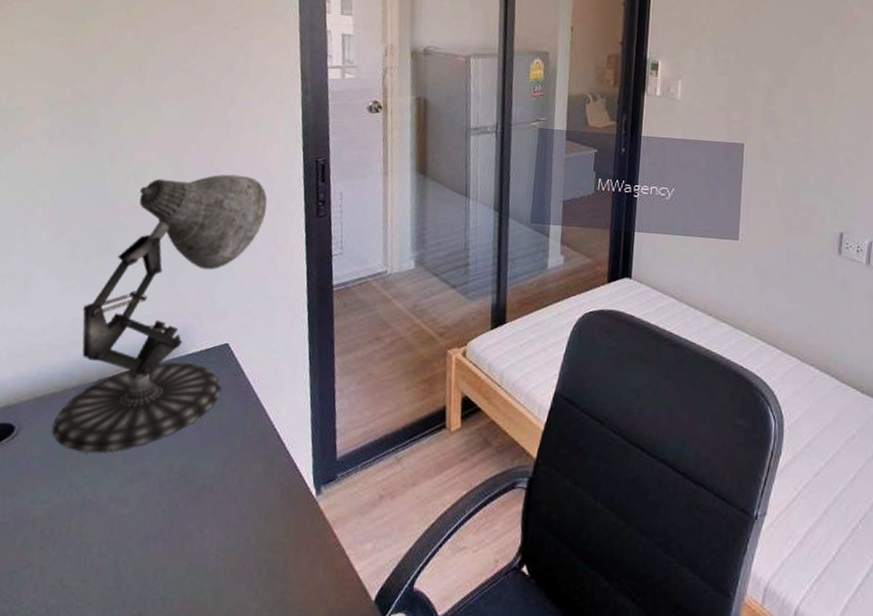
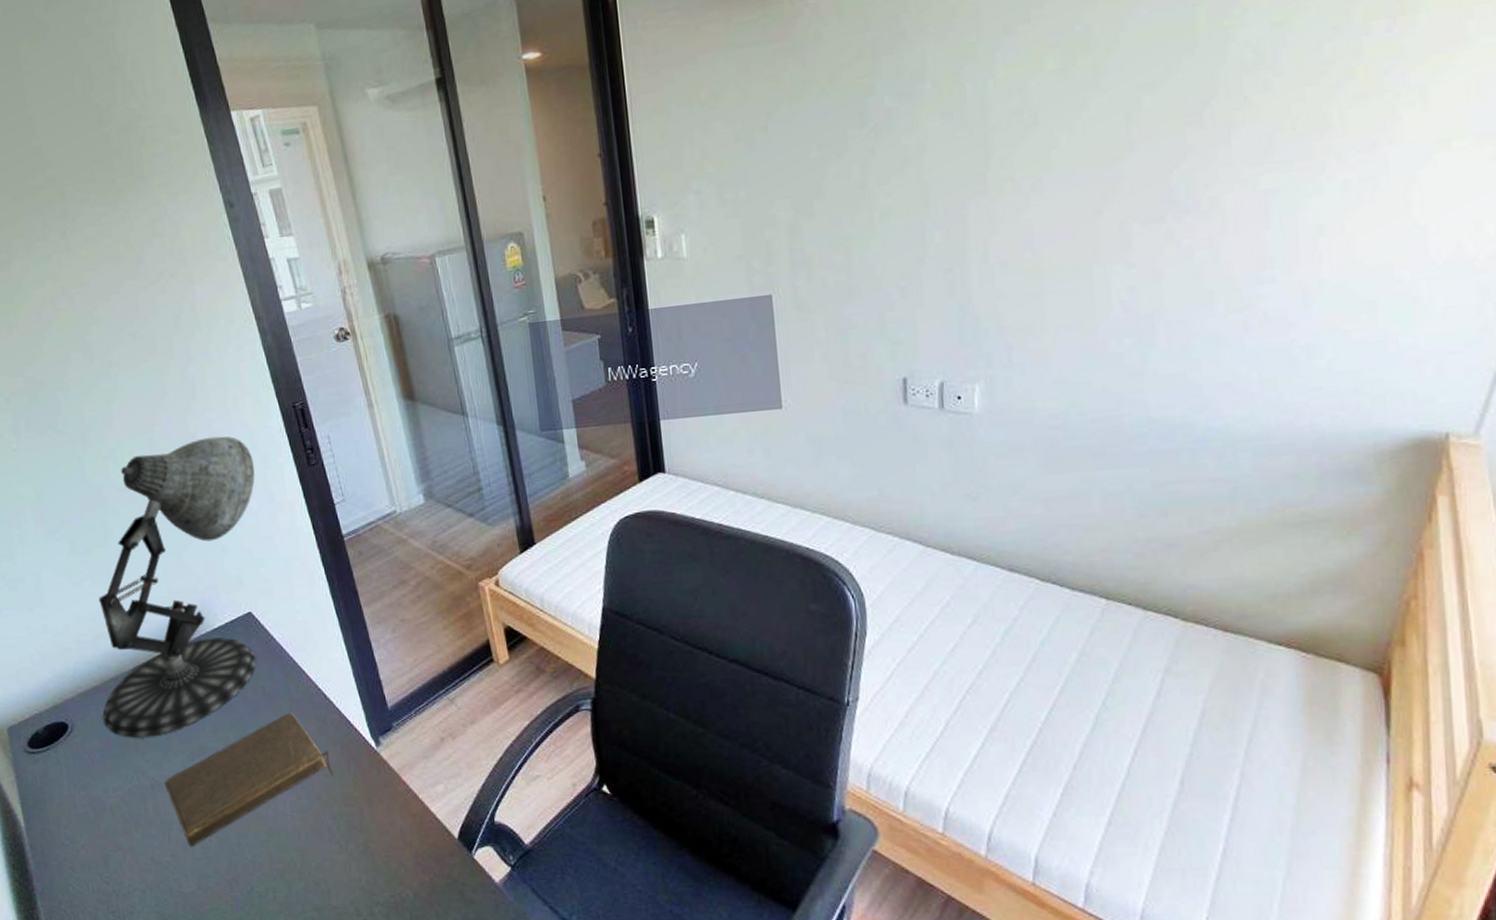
book: none [96,448,269,574] -> present [164,712,334,847]

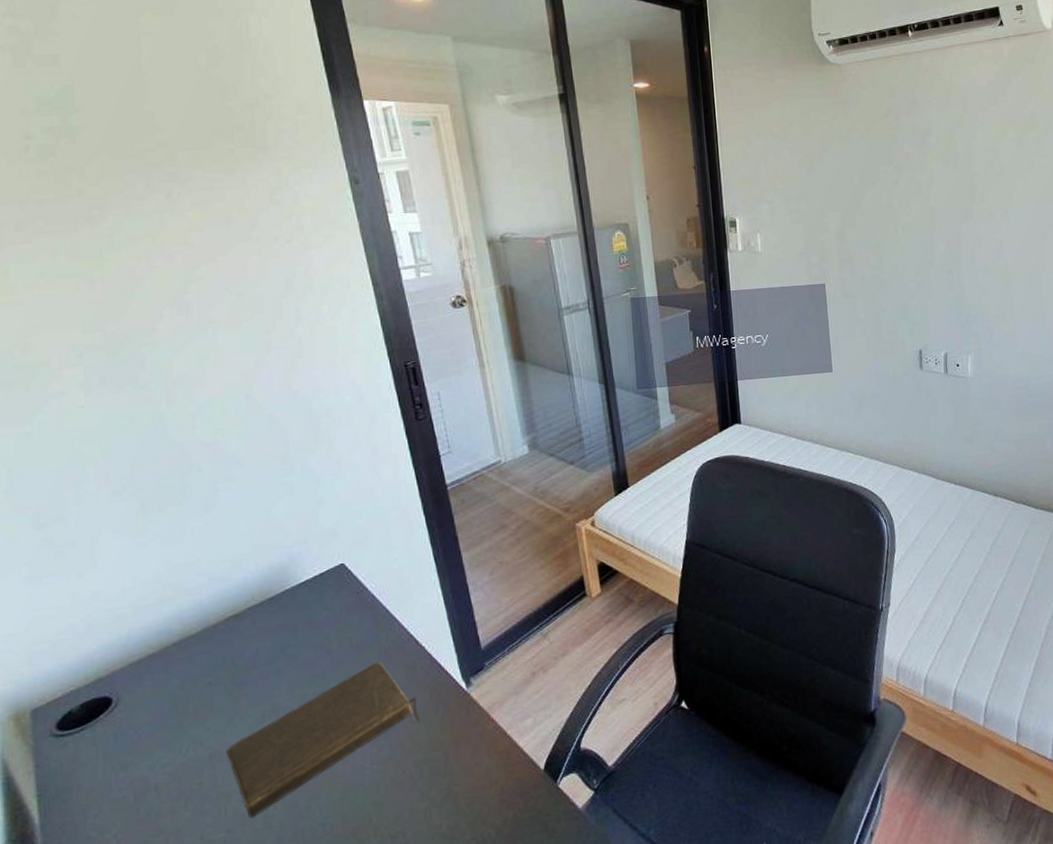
desk lamp: present [99,436,257,738] -> none [158,392,359,706]

